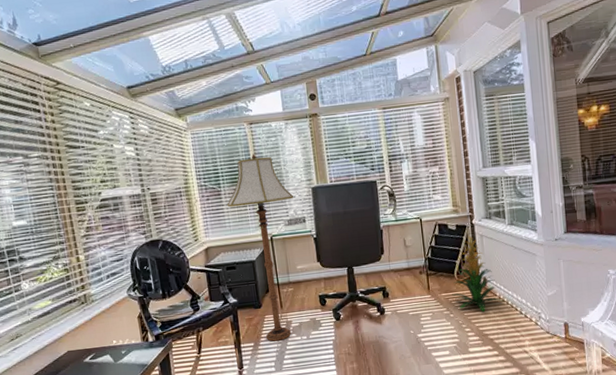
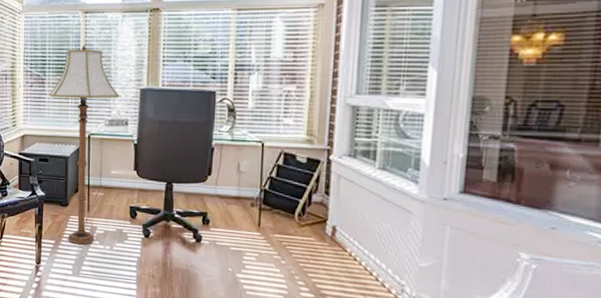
indoor plant: present [452,236,504,312] -> none [288,173,356,267]

